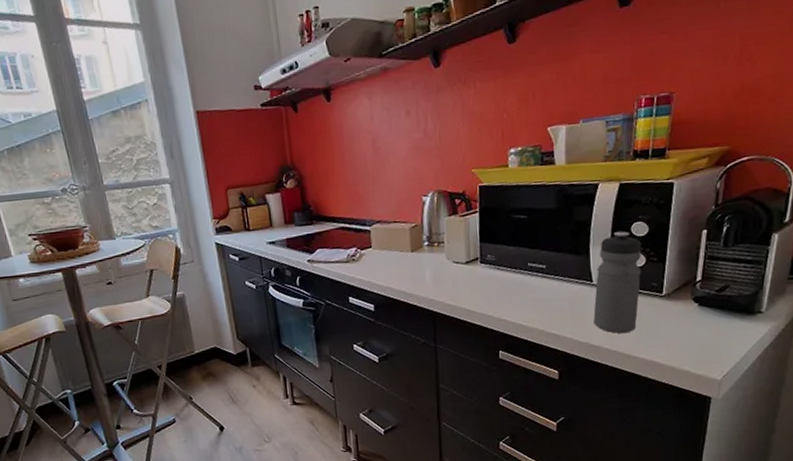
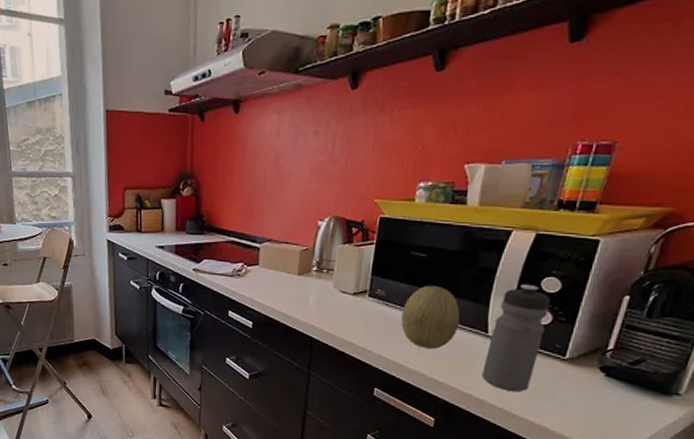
fruit: none [513,244,567,305] -> present [401,285,460,349]

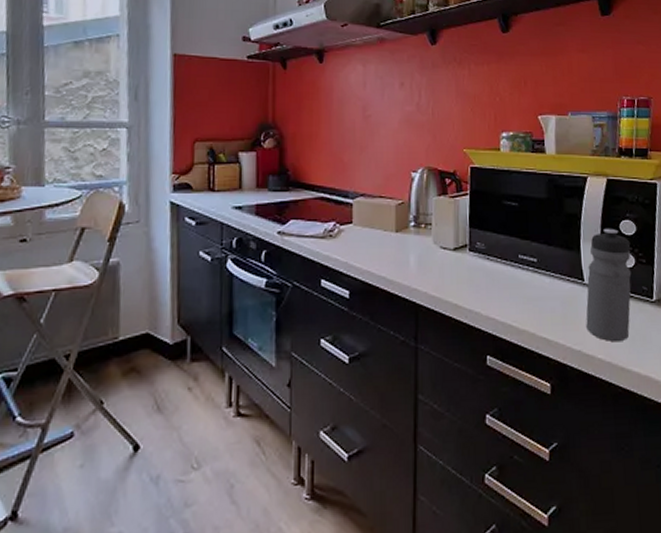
fruit: present [401,285,460,349] -> none [503,234,558,303]

